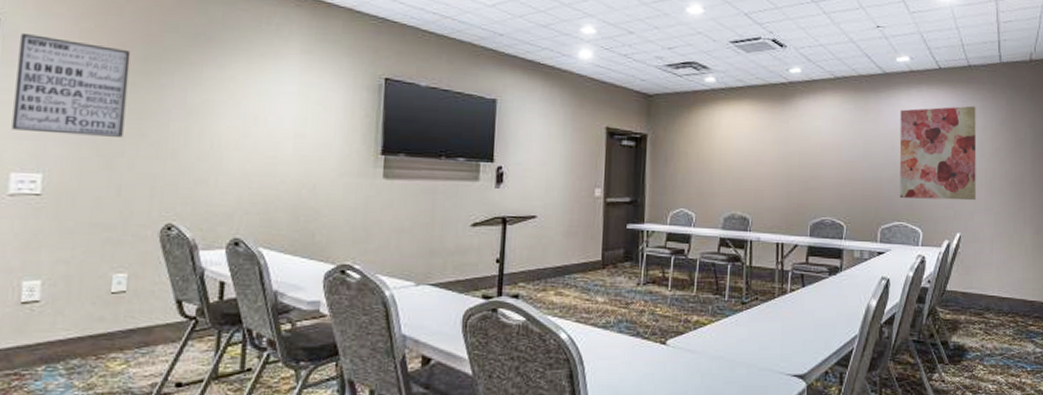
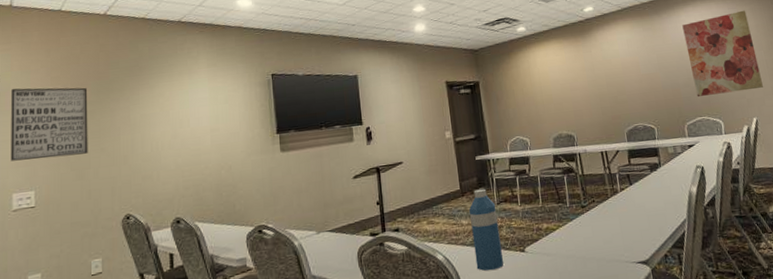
water bottle: none [605,263,641,361] -> present [468,188,504,271]

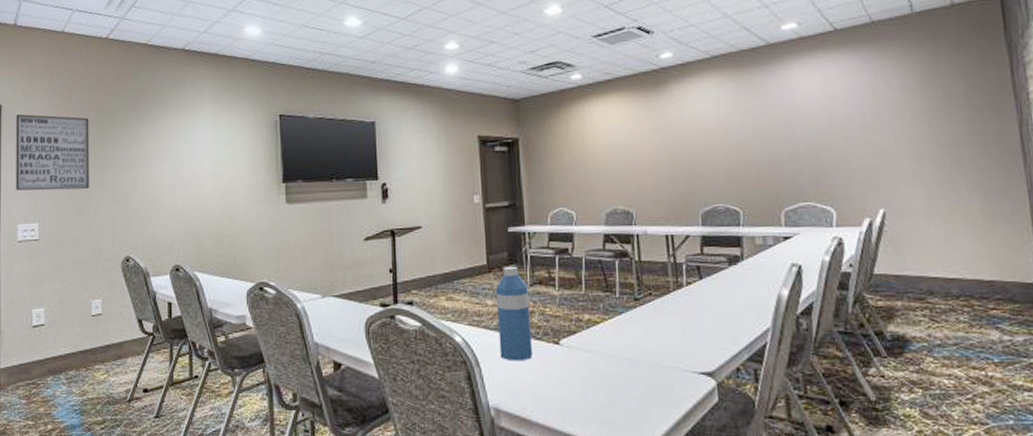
wall art: present [682,10,763,98] -> none [792,65,899,177]

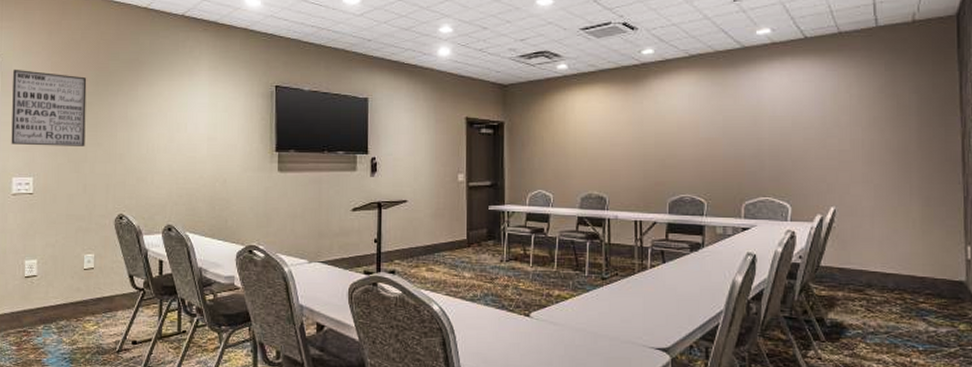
water bottle: present [495,266,533,361] -> none [473,242,505,331]

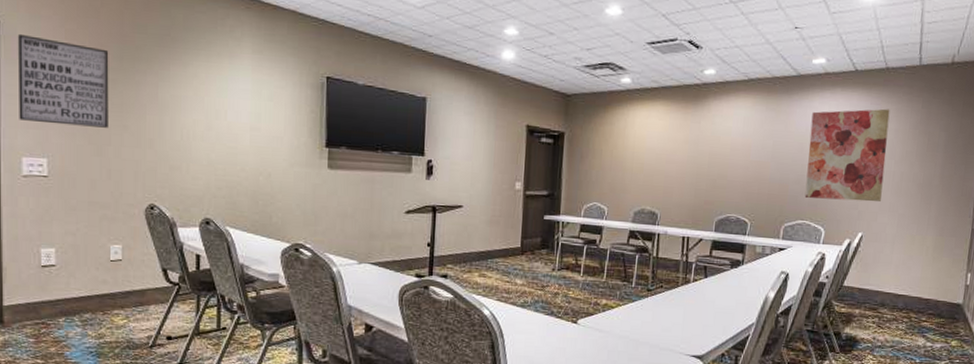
wall art: none [762,74,851,174] -> present [804,108,890,202]

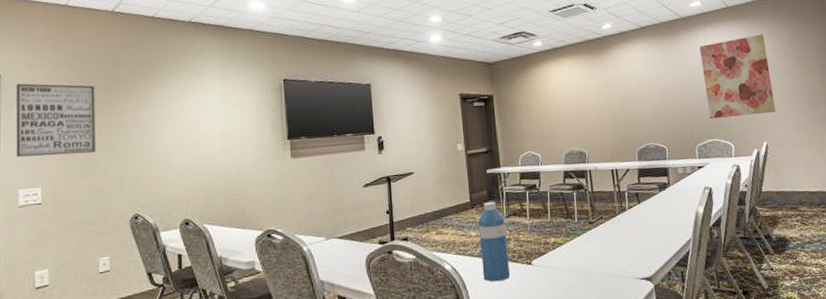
water bottle: none [523,251,556,336] -> present [477,201,511,282]

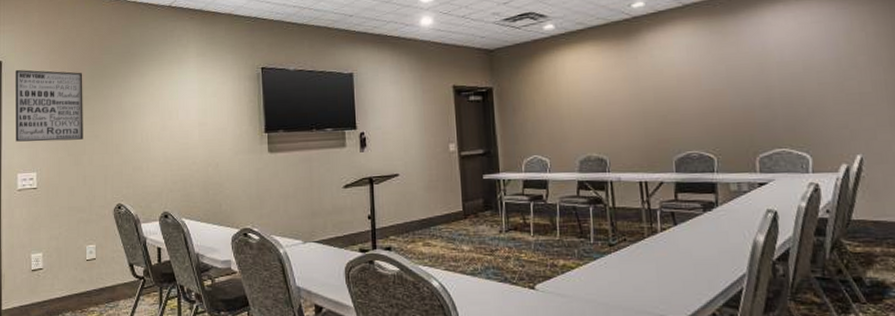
water bottle: present [477,201,511,282] -> none [471,212,509,306]
wall art: present [699,34,776,120] -> none [766,11,876,124]

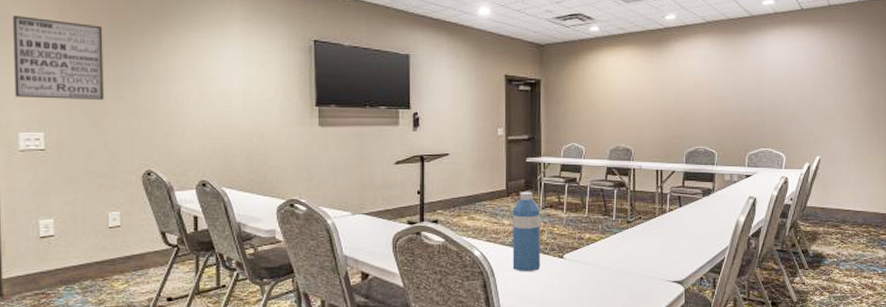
water bottle: none [471,212,509,306] -> present [512,192,541,272]

